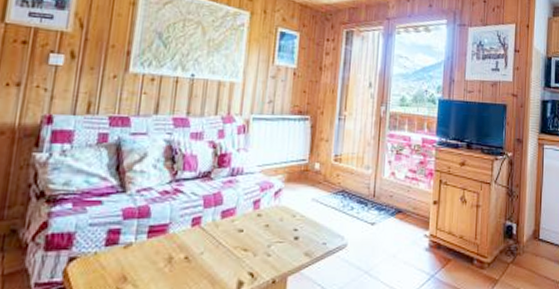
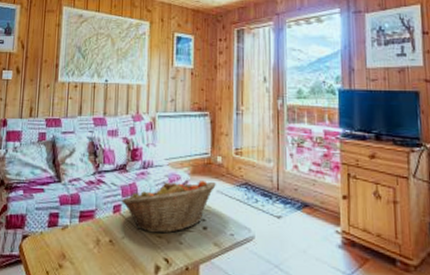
fruit basket: none [202,187,312,246] -> present [121,180,216,233]

